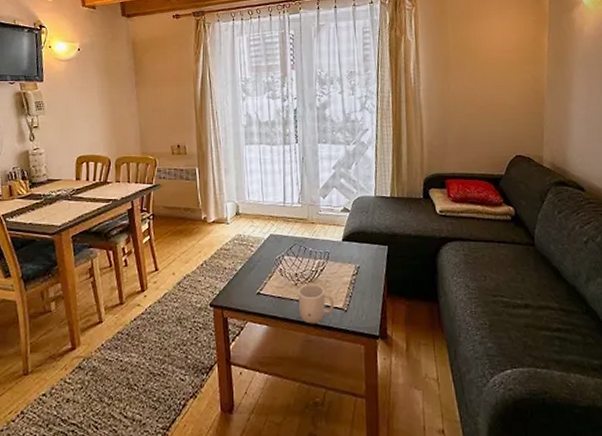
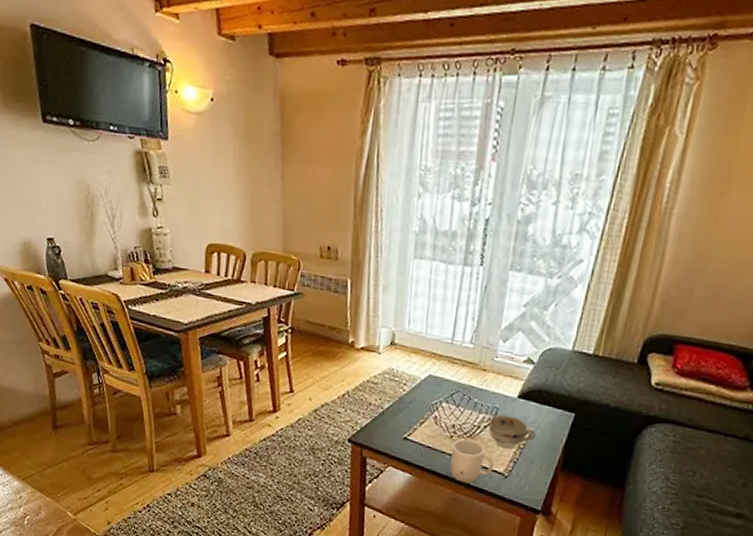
teacup: none [323,257,363,286] -> present [488,415,537,449]

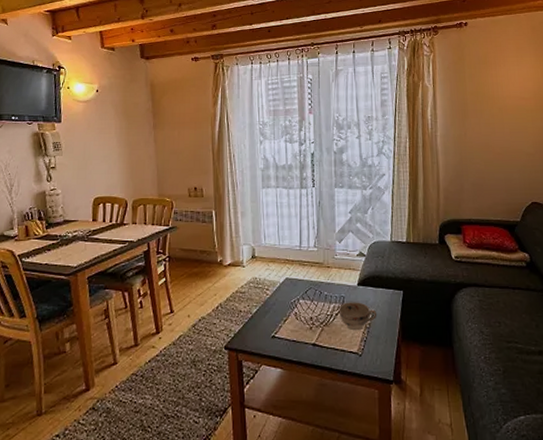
mug: present [449,438,494,484] -> none [312,327,348,368]

